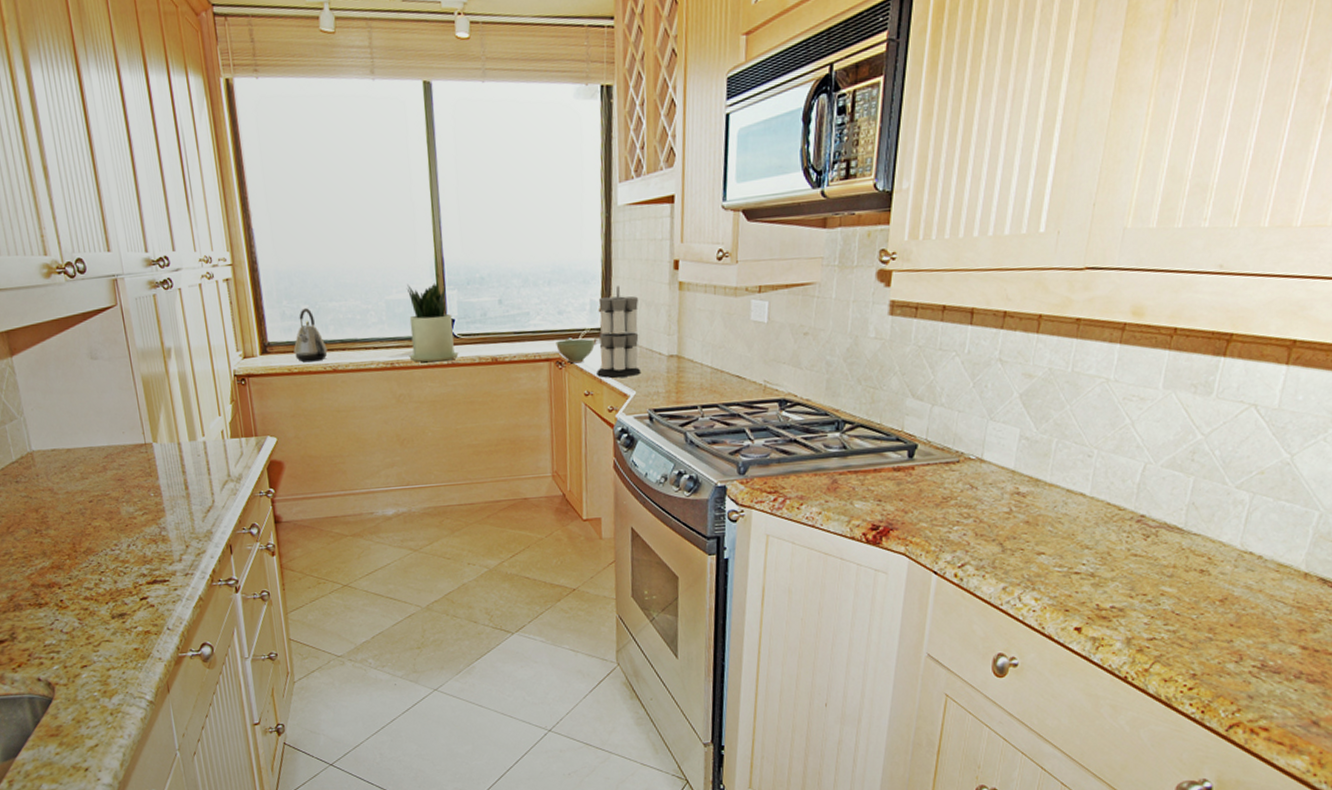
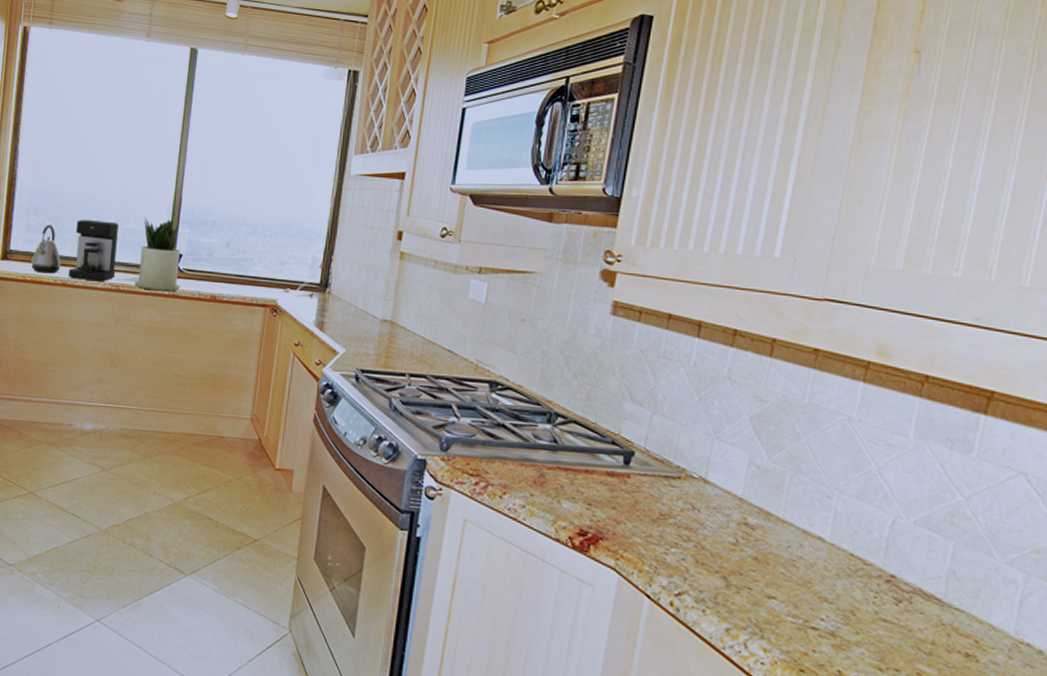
coffee maker: none [334,294,388,363] -> present [69,219,118,282]
bowl: present [556,338,596,364] -> none [274,289,313,314]
spice rack: present [597,286,642,378] -> none [309,247,360,335]

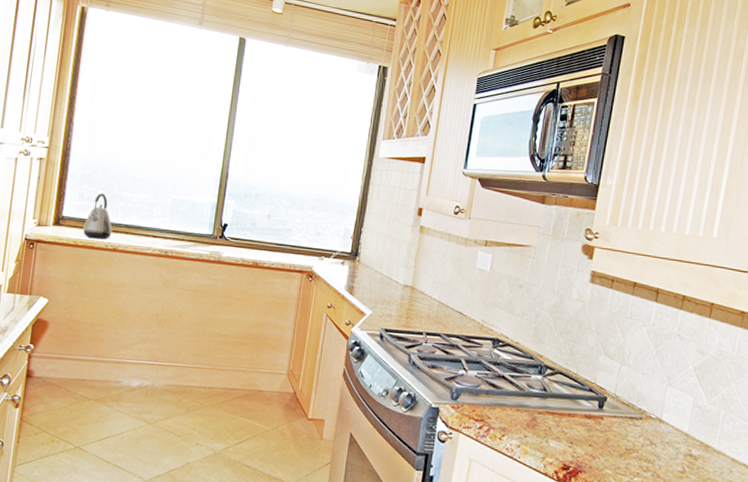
coffee maker: present [69,219,118,282] -> none [119,189,169,248]
planter: present [134,218,181,292] -> none [182,189,226,258]

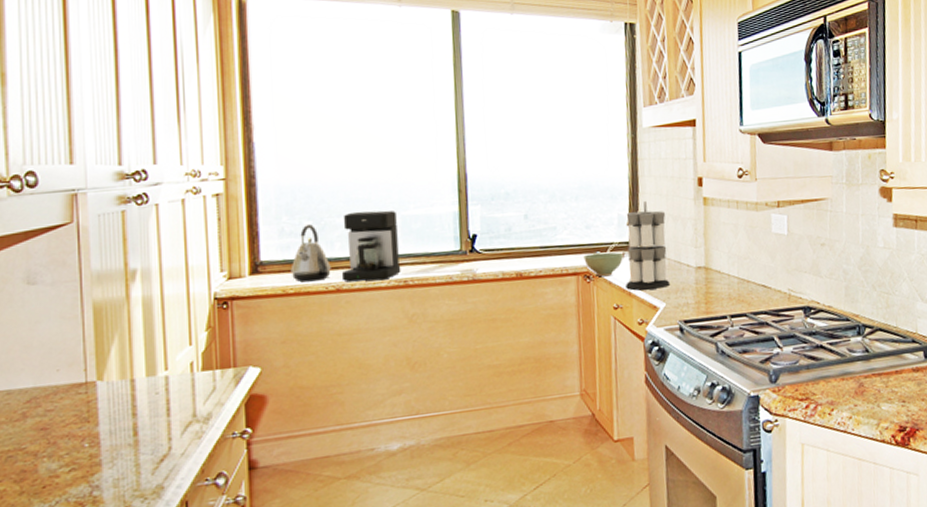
coffee maker: none [119,189,169,248] -> present [342,210,401,282]
bowl: none [310,257,344,279] -> present [583,252,624,277]
spice rack: none [341,221,386,298] -> present [626,201,671,291]

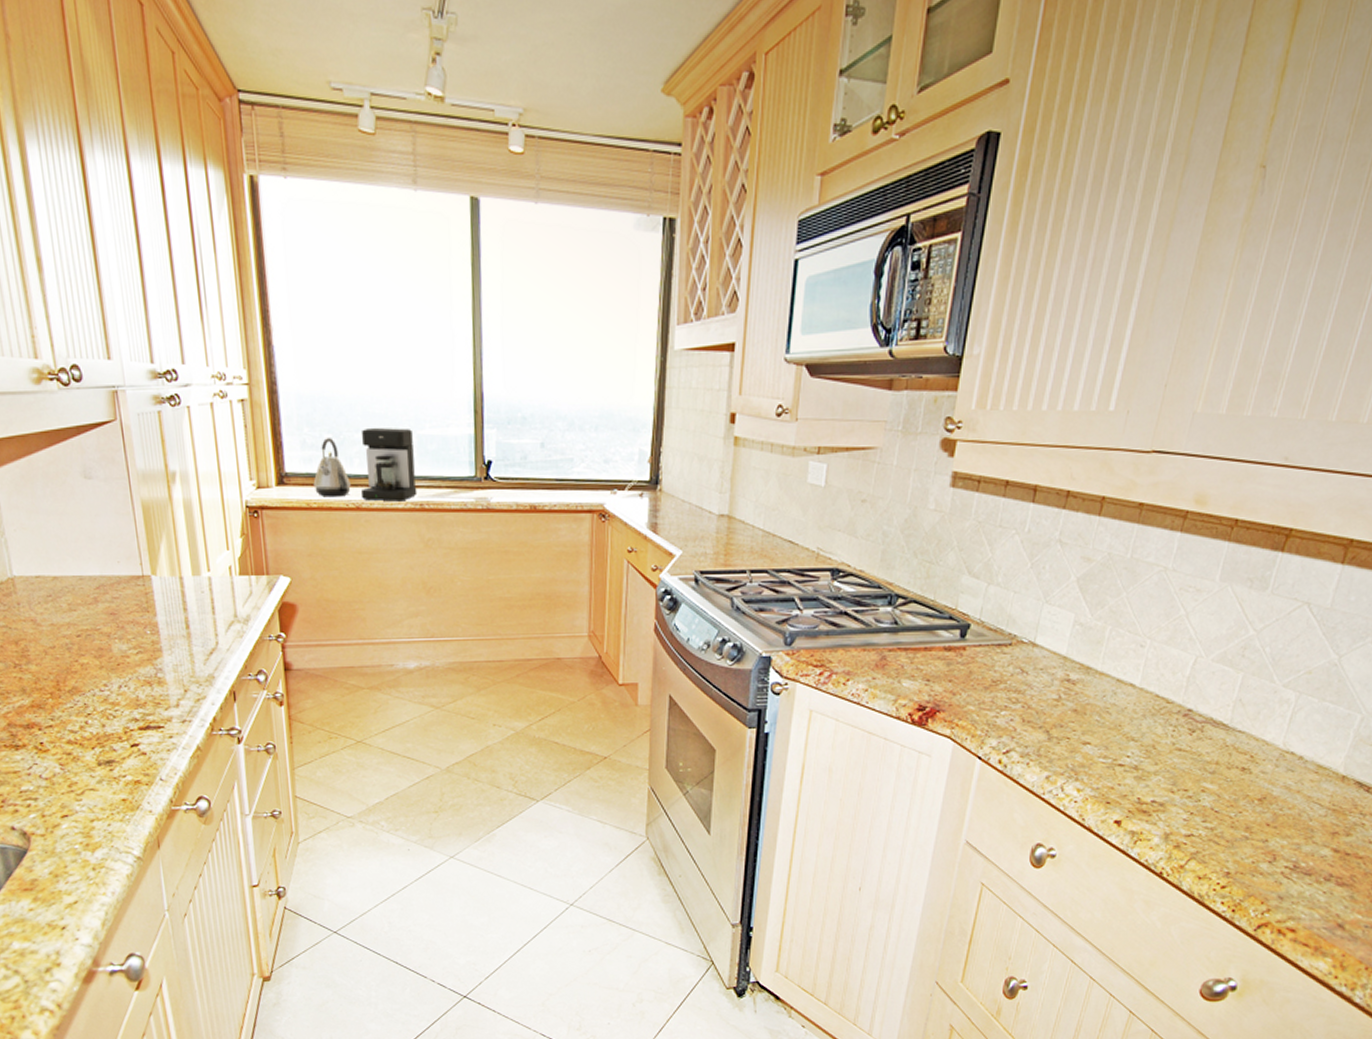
bowl: present [583,252,624,277] -> none [600,490,643,517]
spice rack: present [626,201,671,291] -> none [642,437,691,536]

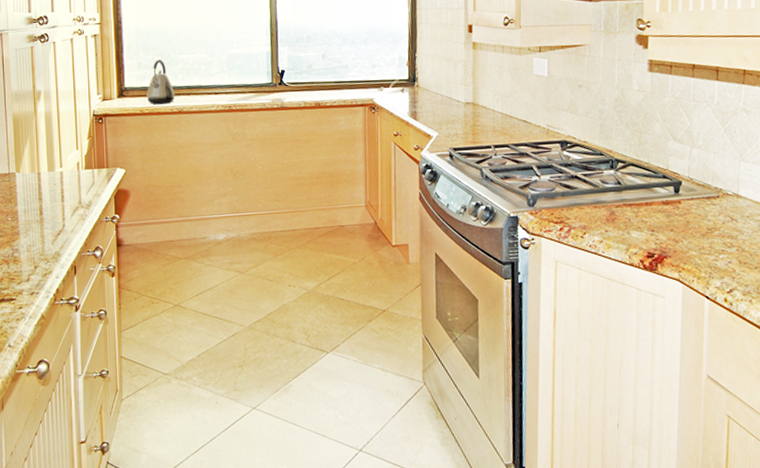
coffee maker: present [361,427,418,502] -> none [183,49,227,106]

